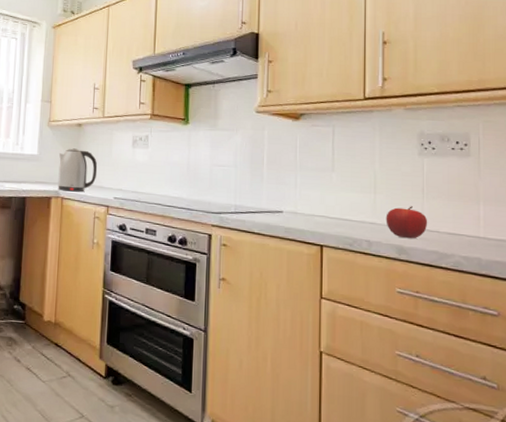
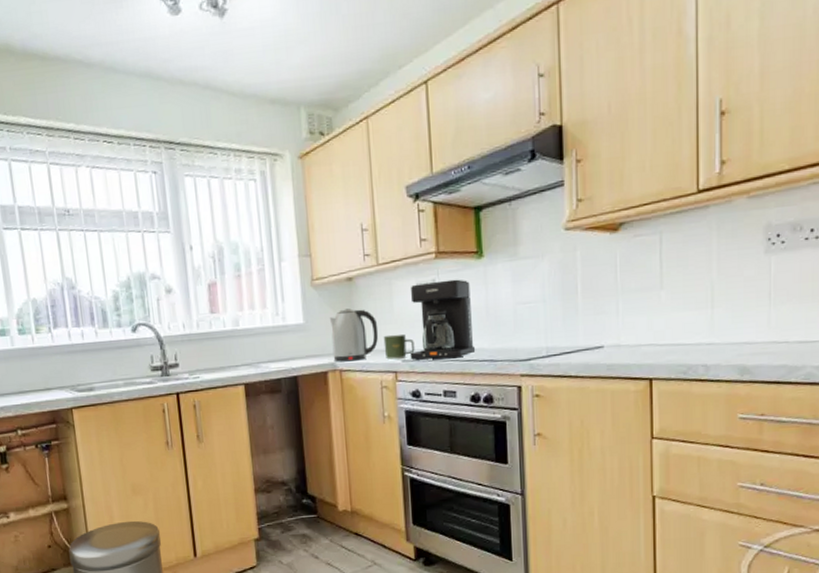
mug: none [100,174,126,196] -> present [383,333,415,360]
coffee maker: none [121,137,176,203] -> present [410,279,476,360]
fruit: present [386,206,428,239] -> none [725,316,775,357]

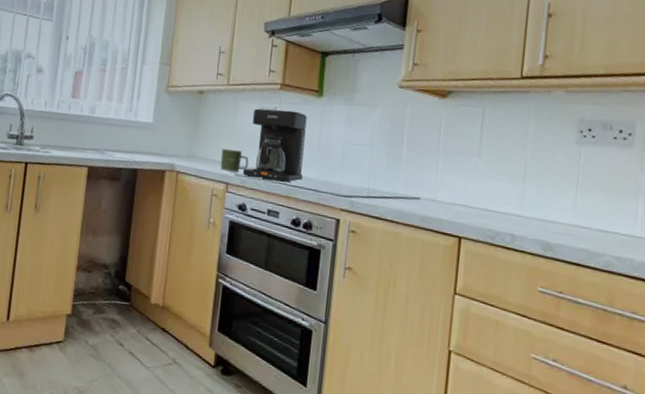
kettle: present [330,308,379,362] -> none [173,117,219,167]

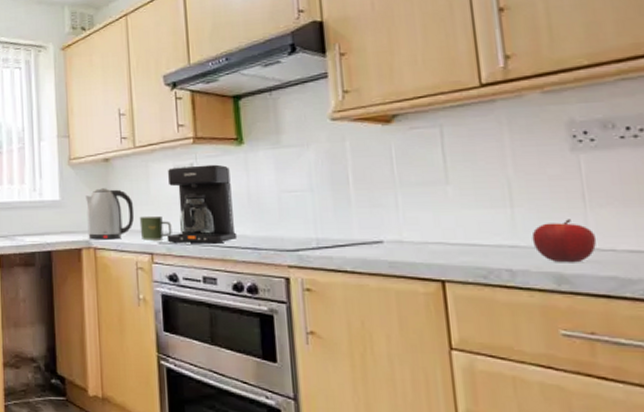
kettle: none [173,117,219,167] -> present [86,188,135,240]
fruit: none [533,199,580,235] -> present [531,219,597,263]

